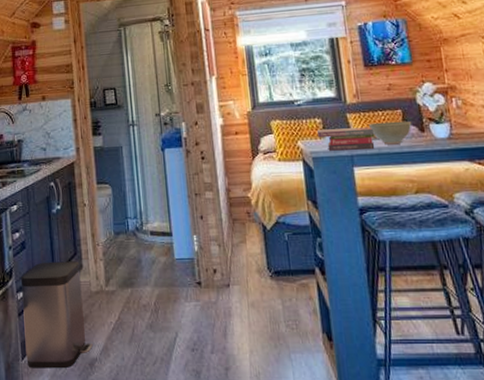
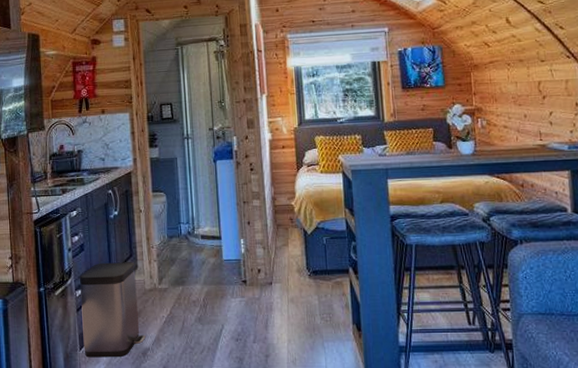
books: present [317,127,375,152] -> none [357,143,408,166]
bowl: present [368,121,412,145] -> none [402,138,442,160]

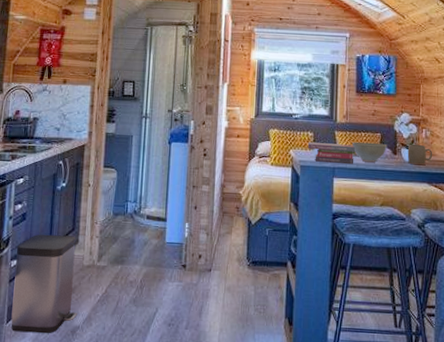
books: none [357,143,408,166] -> present [308,142,356,165]
bowl: none [402,138,442,160] -> present [351,141,388,163]
mug: none [463,135,492,158] -> present [407,144,433,166]

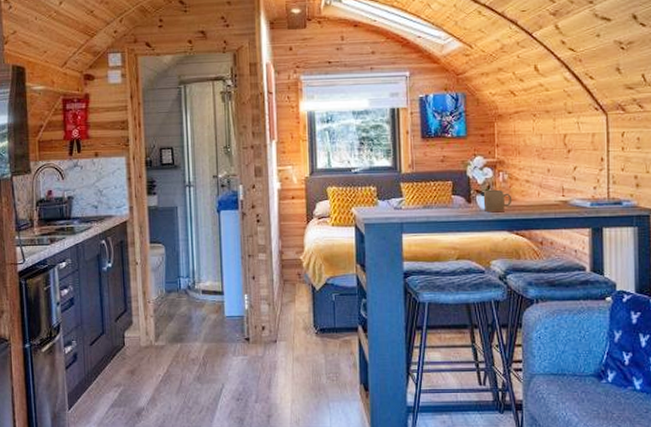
pedal bin: present [11,234,77,334] -> none [69,317,140,418]
books: present [308,142,356,165] -> none [371,196,425,219]
bowl: present [351,141,388,163] -> none [420,192,460,214]

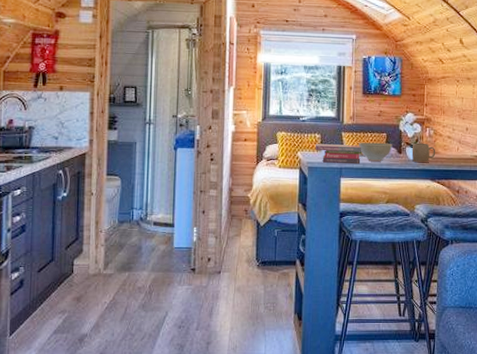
books: none [371,196,425,219] -> present [316,144,362,165]
bowl: none [420,192,460,214] -> present [358,142,393,162]

